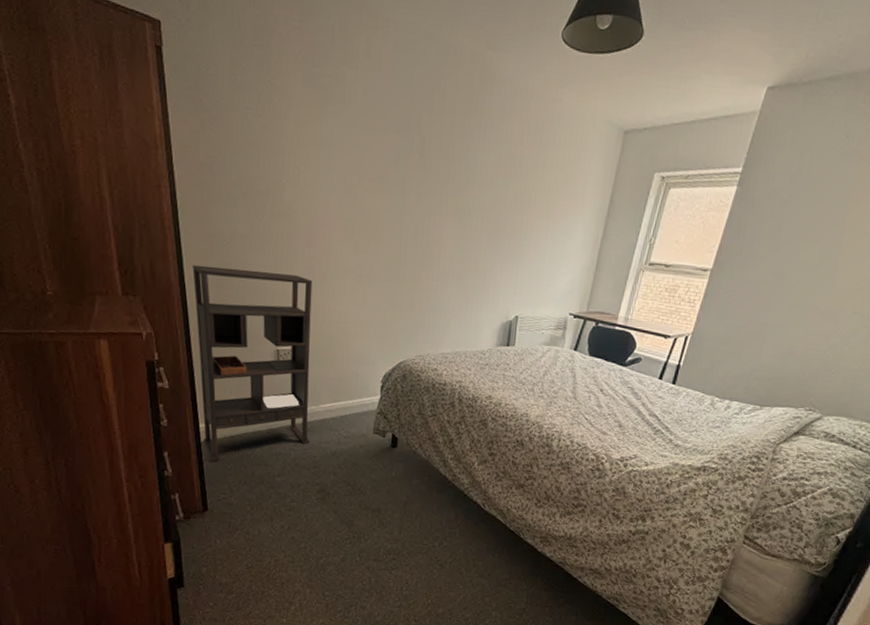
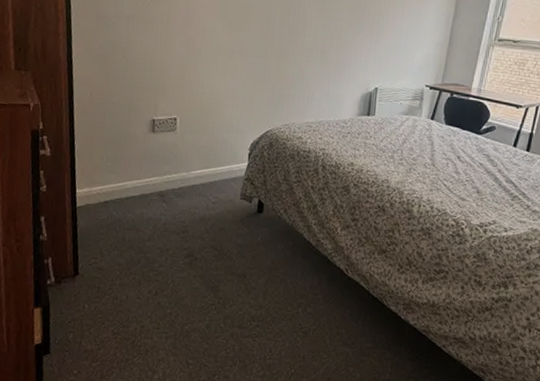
bookshelf: present [192,264,313,461] -> none [78,42,188,226]

